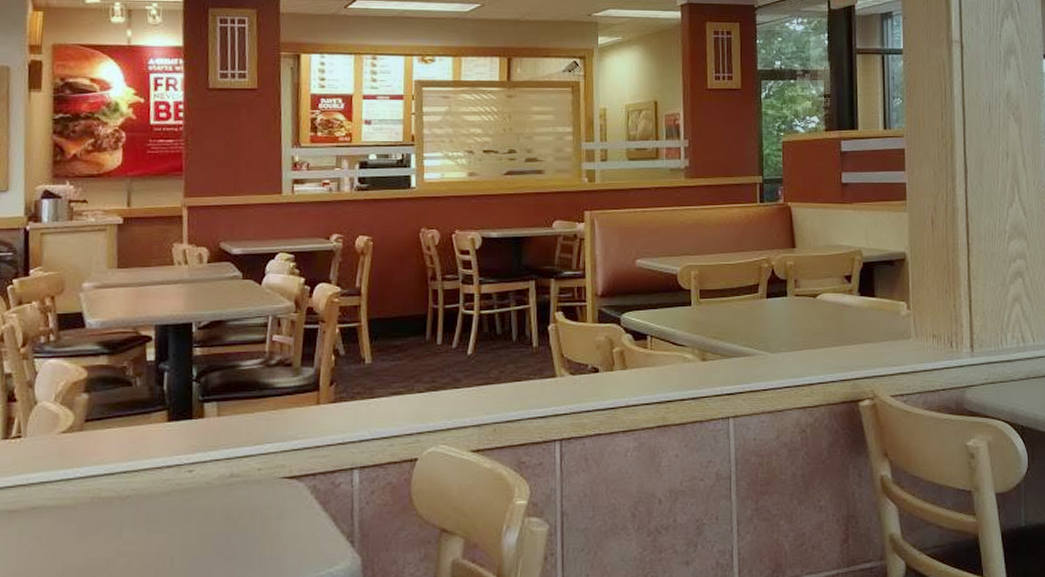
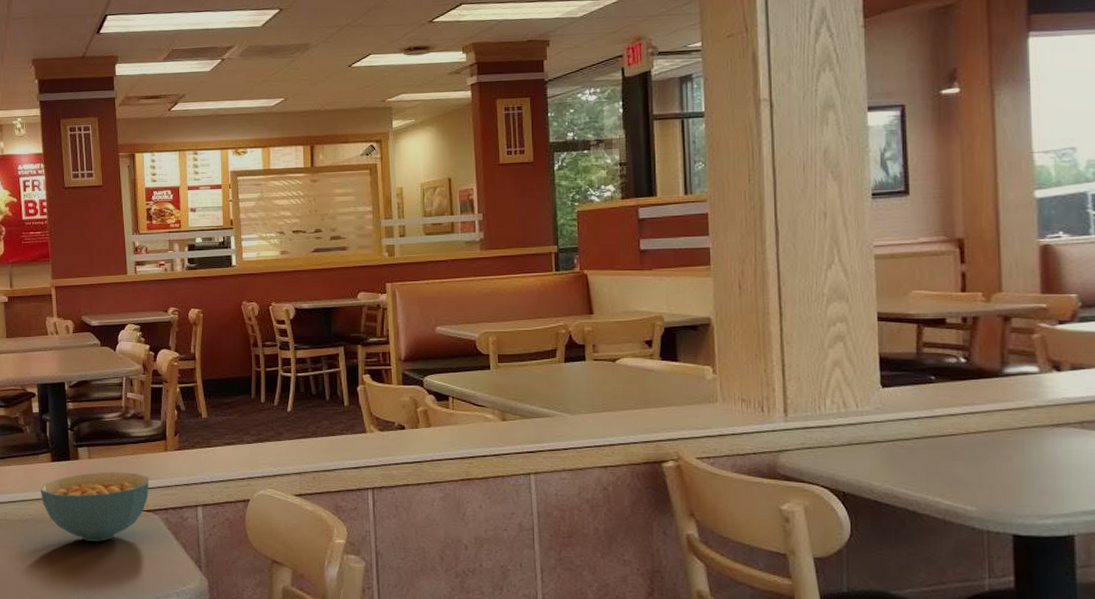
cereal bowl: none [150,431,295,519] -> present [41,472,150,542]

